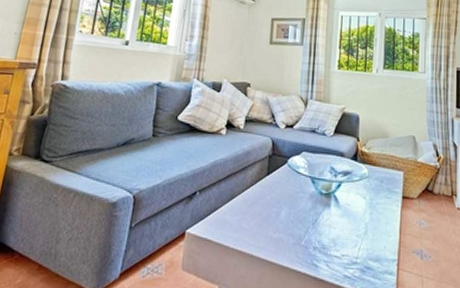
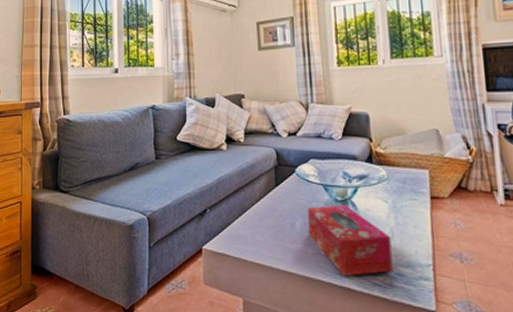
tissue box: none [291,197,365,268] -> present [307,204,393,277]

